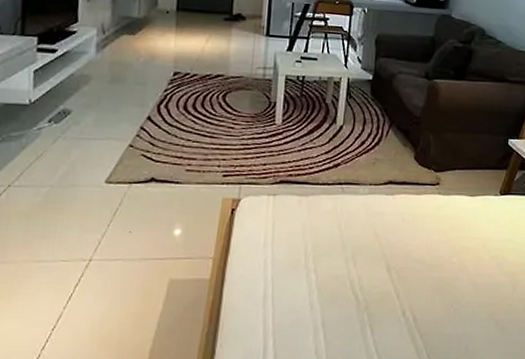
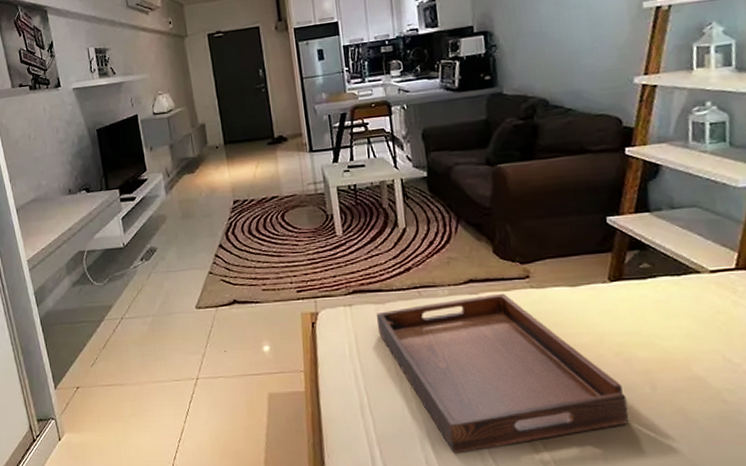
serving tray: none [296,196,493,344] -> present [376,293,629,454]

